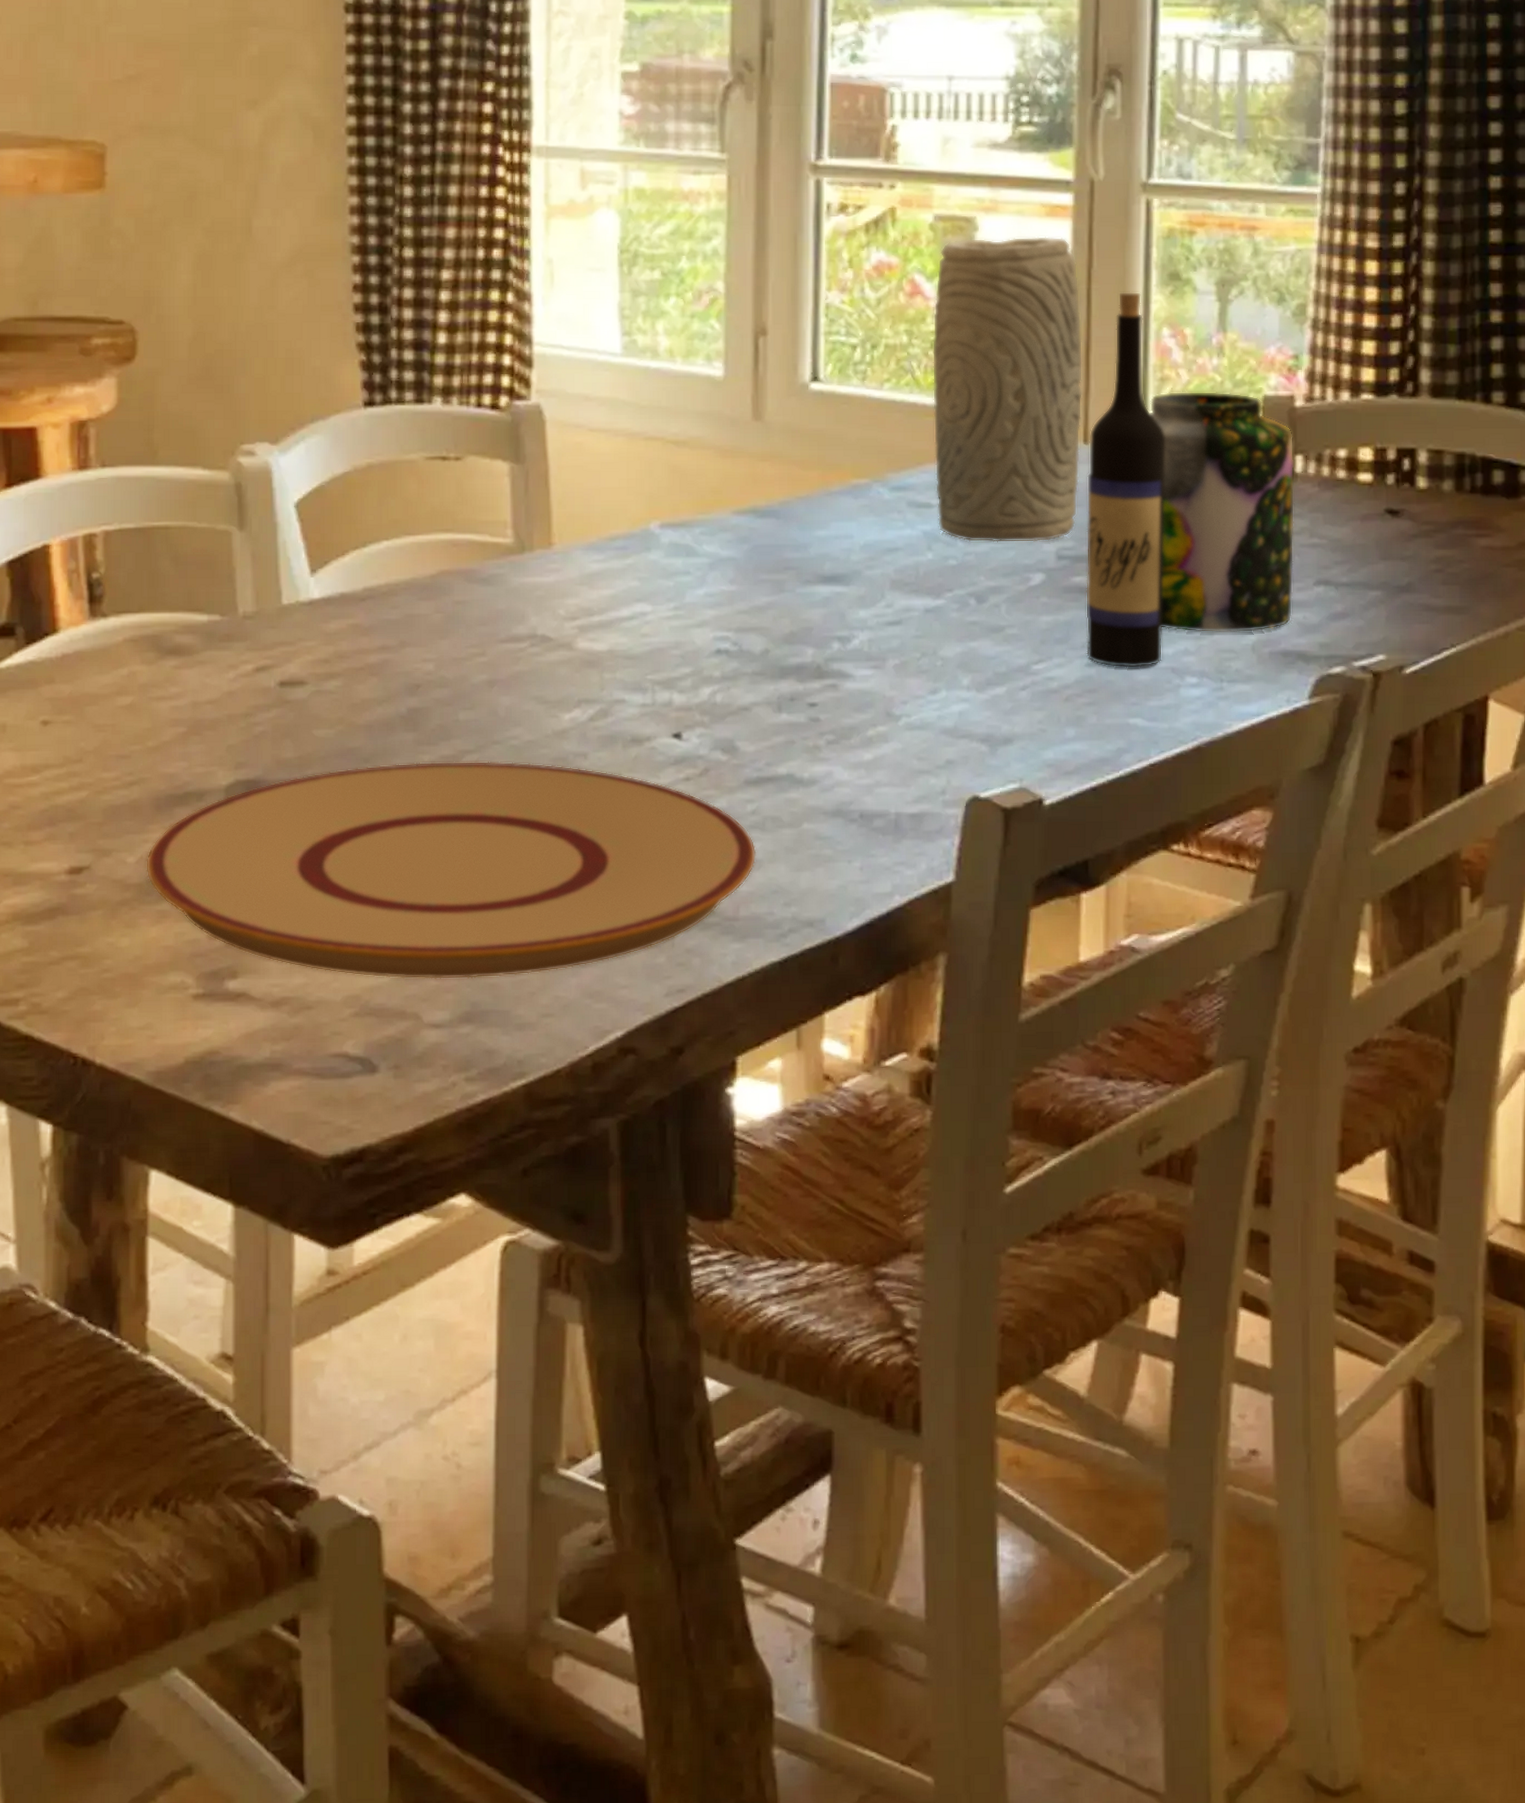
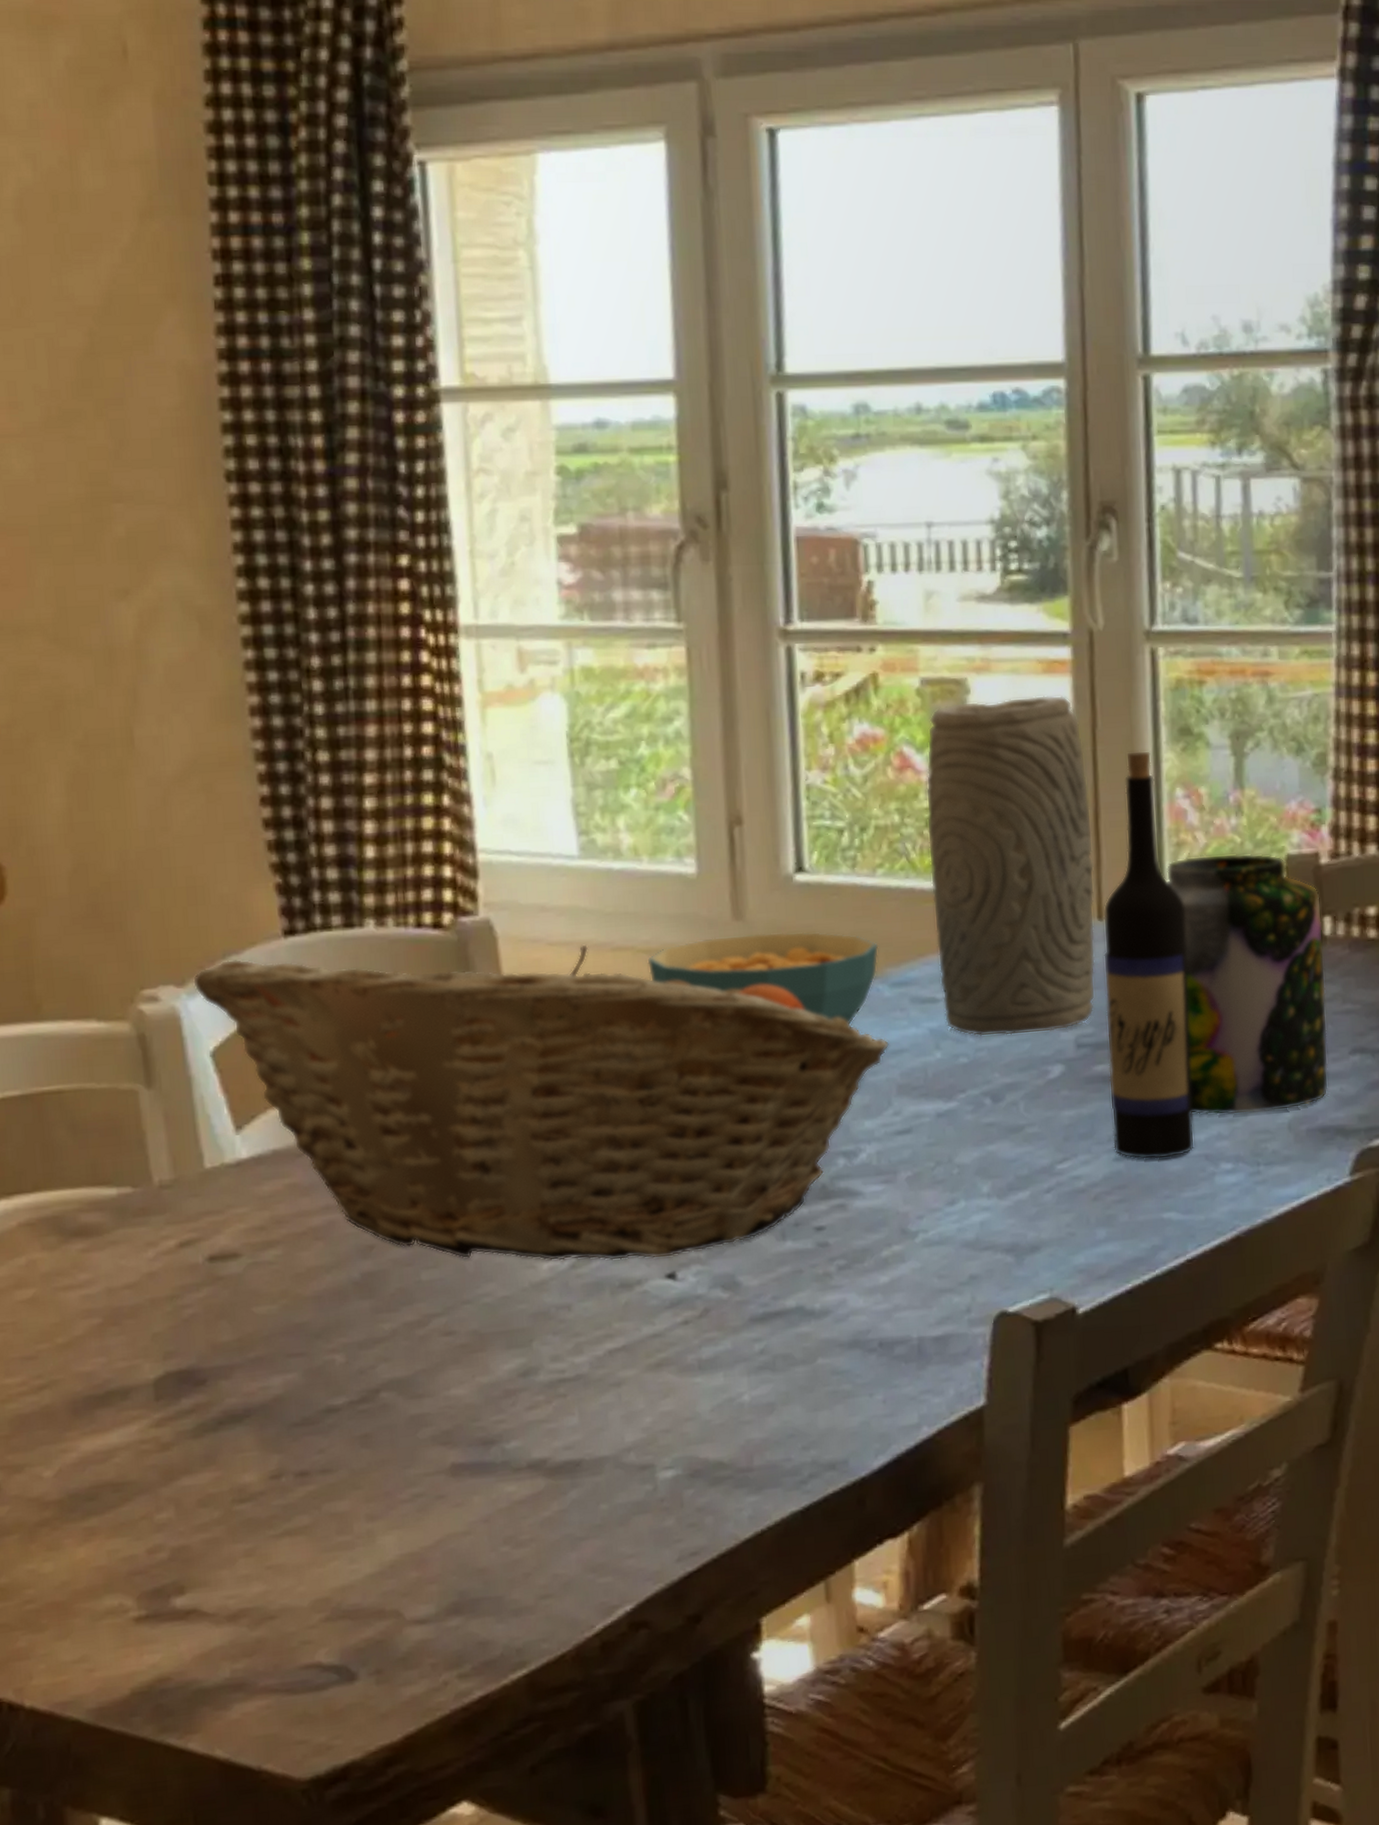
plate: present [146,761,757,980] -> none [66,1320,769,1577]
fruit basket: none [285,423,886,720] -> present [193,944,889,1261]
cereal bowl: none [675,433,882,522] -> present [647,931,879,1025]

